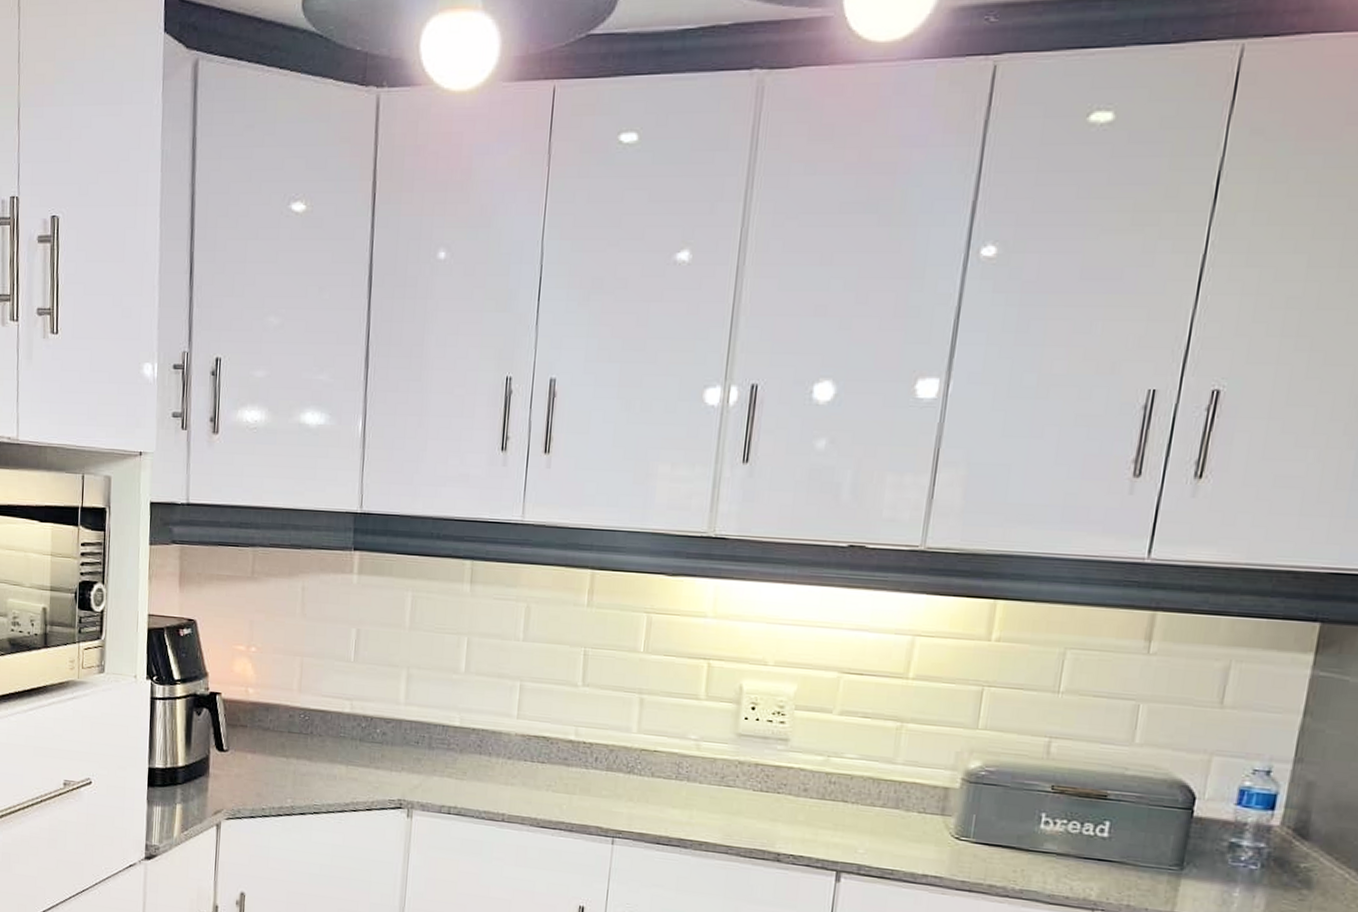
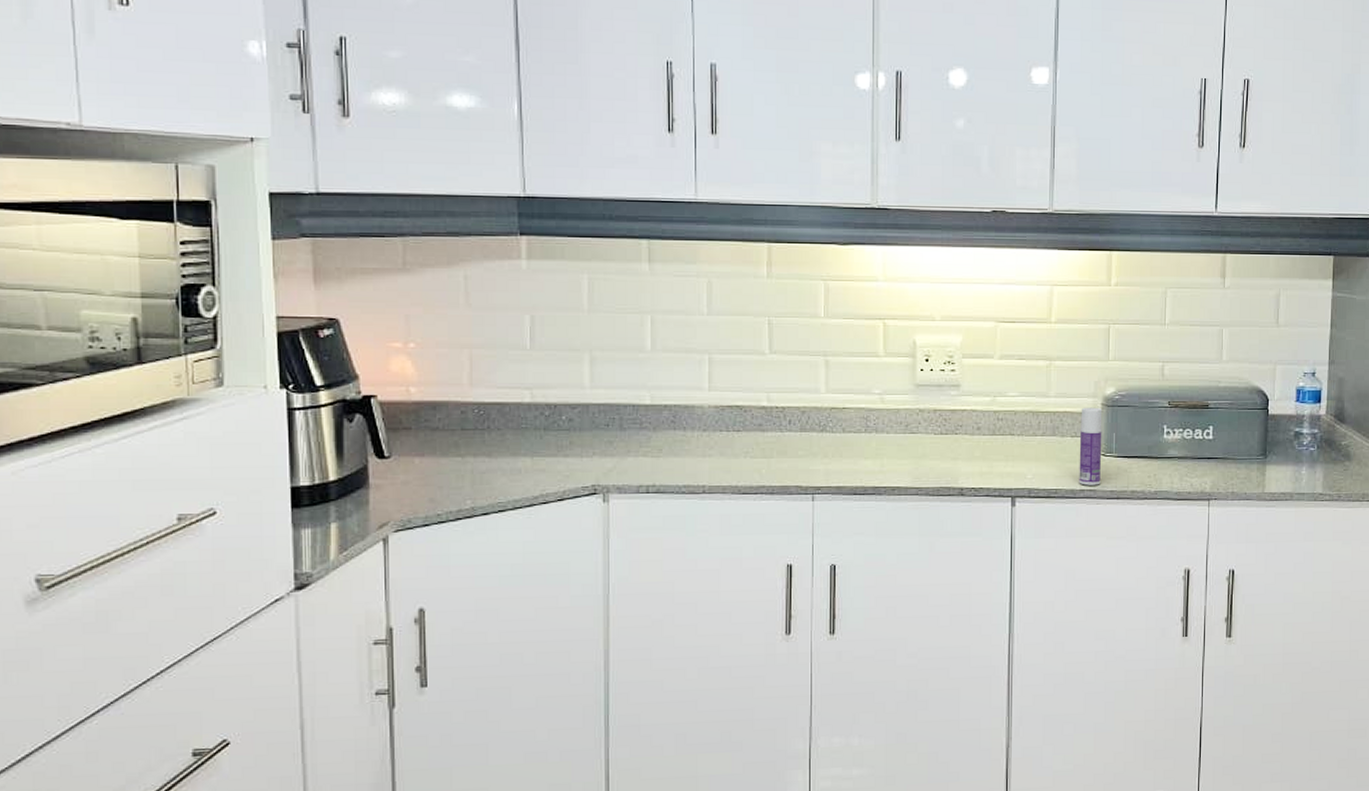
bottle: none [922,780,962,873] -> present [1079,407,1103,486]

